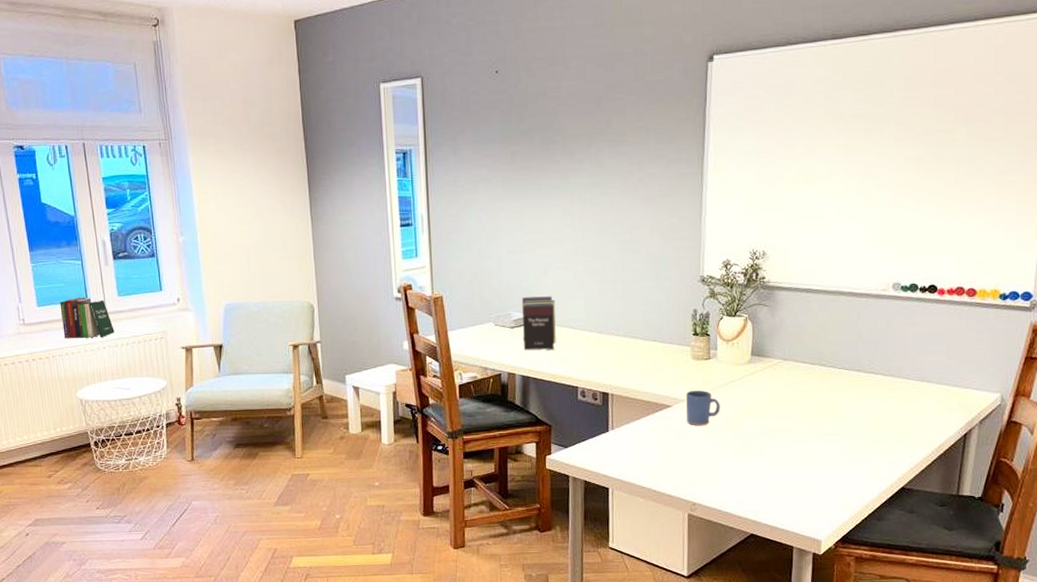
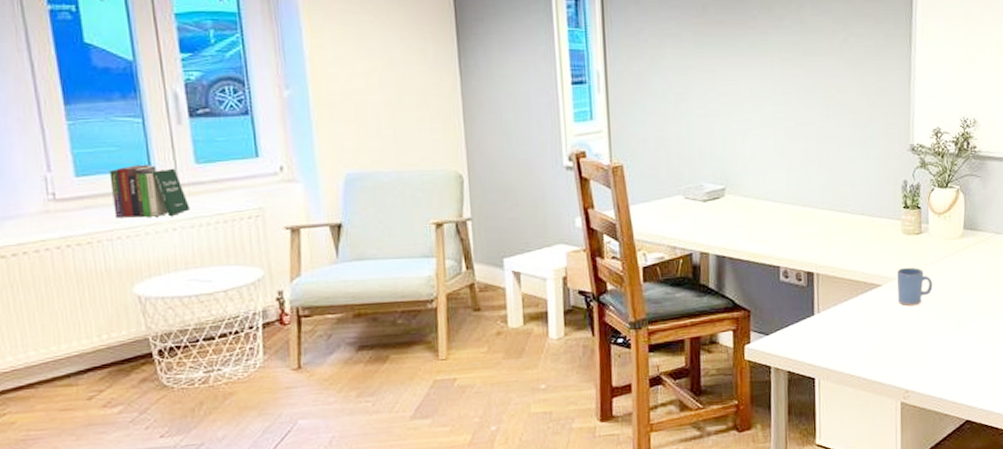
books: present [522,296,556,351] -> none [716,165,755,227]

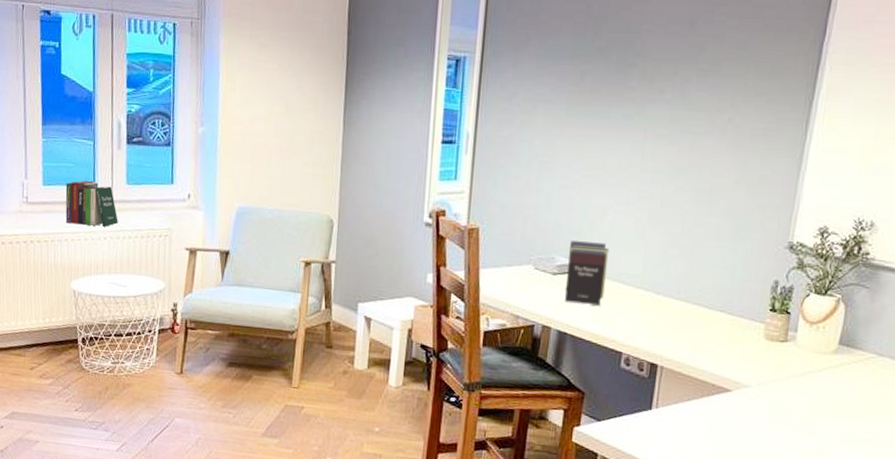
books: none [716,165,755,227] -> present [564,241,610,306]
mug: present [896,267,933,306] -> none [747,375,792,419]

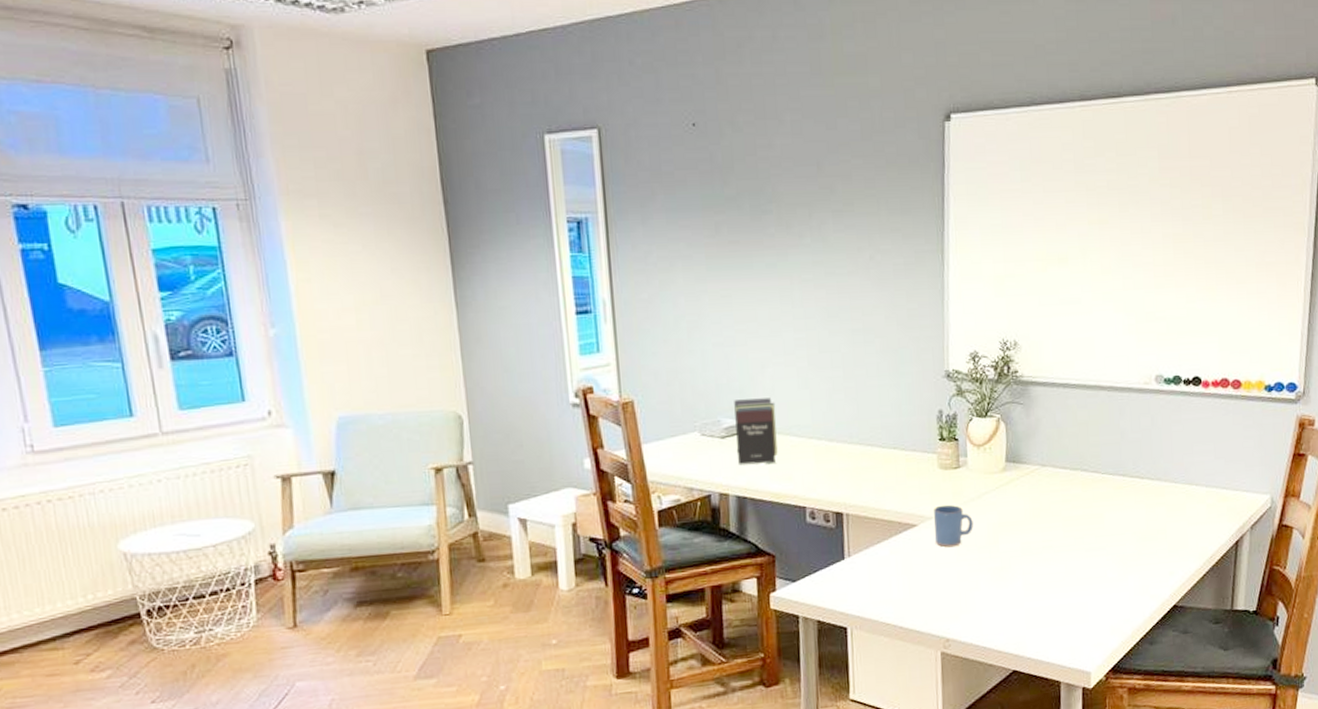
books: present [65,180,118,227] -> none [89,412,175,470]
mug: none [747,375,792,419] -> present [932,504,974,547]

